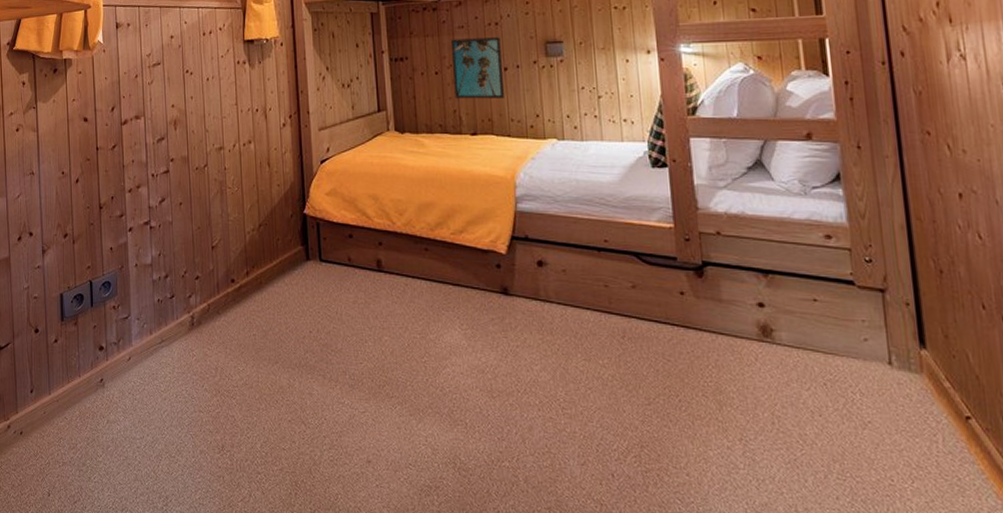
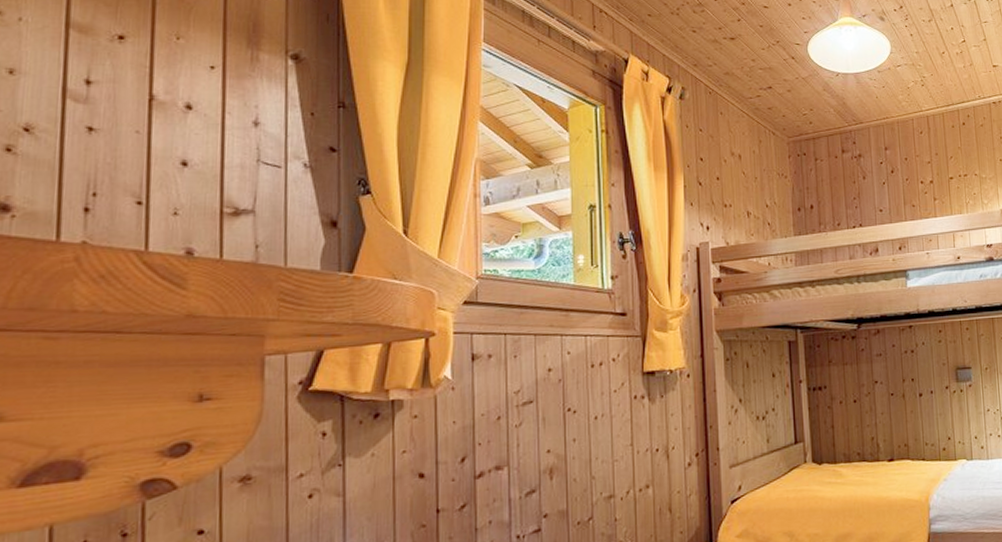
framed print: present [450,37,505,99] -> none [869,364,920,426]

